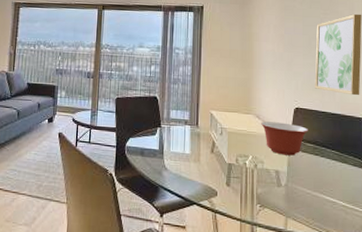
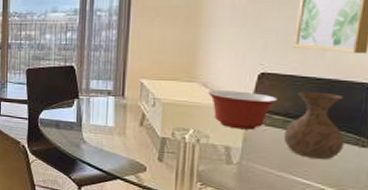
vase: none [314,123,354,181] -> present [283,91,345,160]

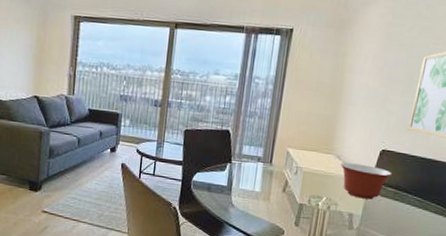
vase: present [283,91,345,160] -> none [393,168,438,227]

